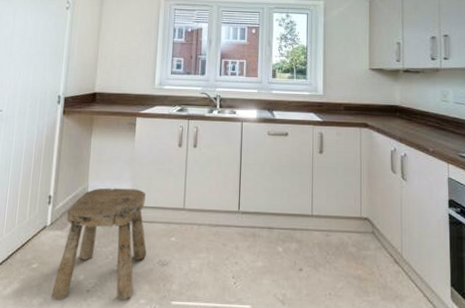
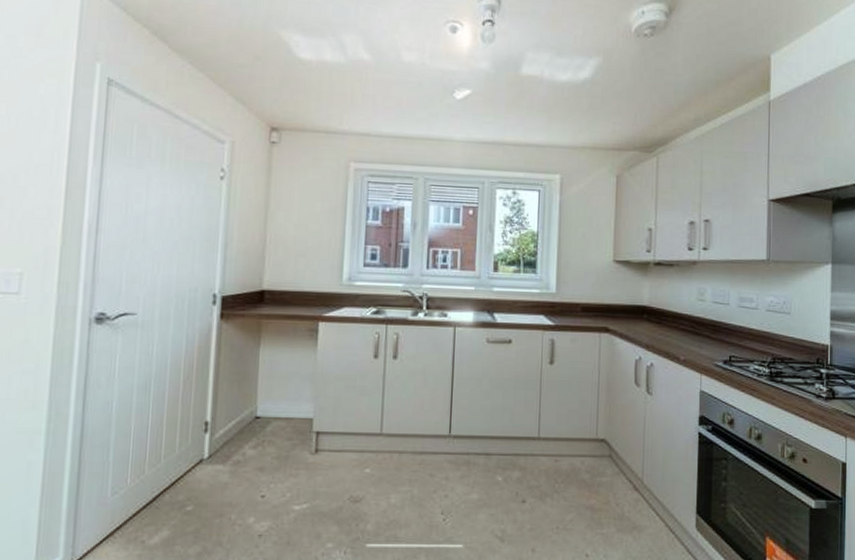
stool: present [51,187,147,301] -> none [212,410,334,549]

